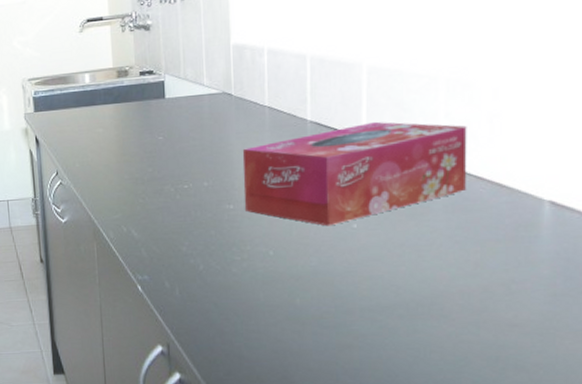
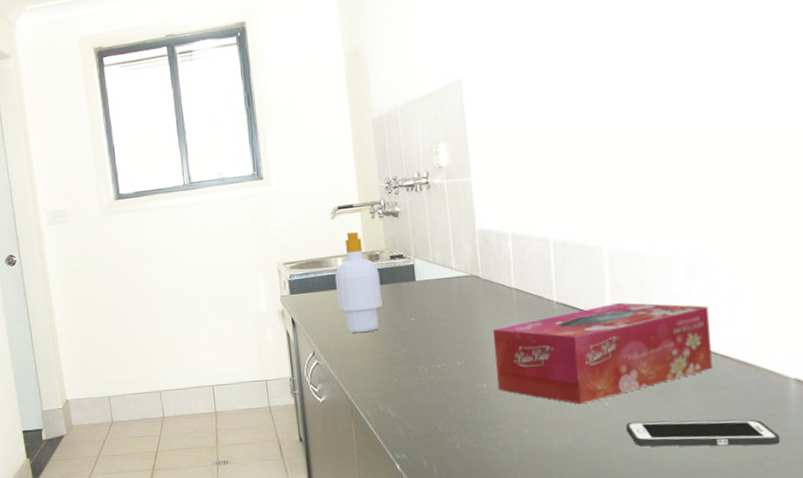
soap bottle: none [81,46,130,153] -> present [334,232,383,334]
cell phone: none [373,242,529,269] -> present [626,419,781,447]

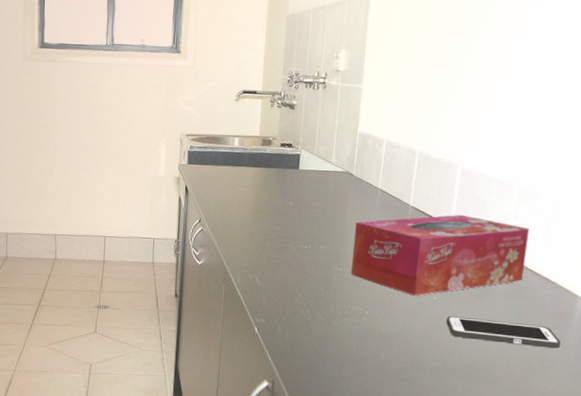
soap bottle: present [334,232,383,334] -> none [228,116,269,209]

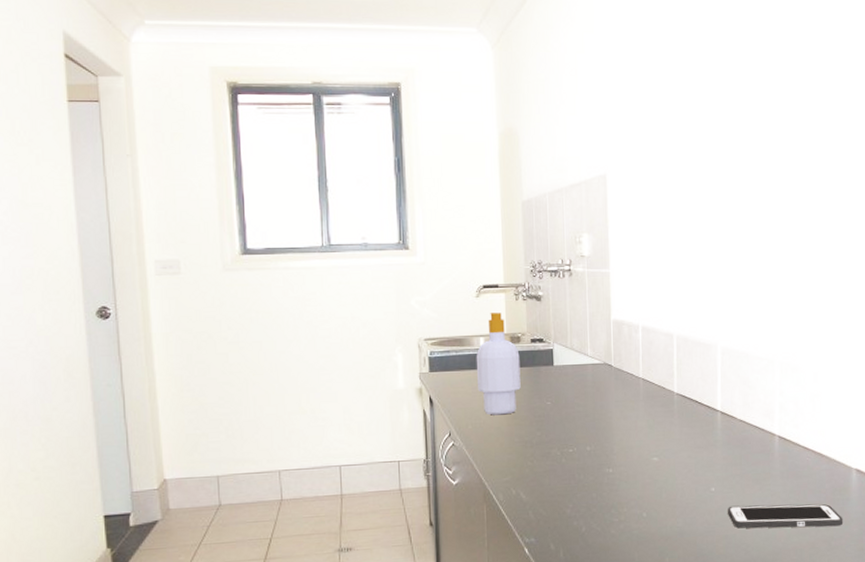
soap bottle: none [228,116,269,209] -> present [476,313,521,415]
tissue box: present [350,214,530,296] -> none [620,396,797,490]

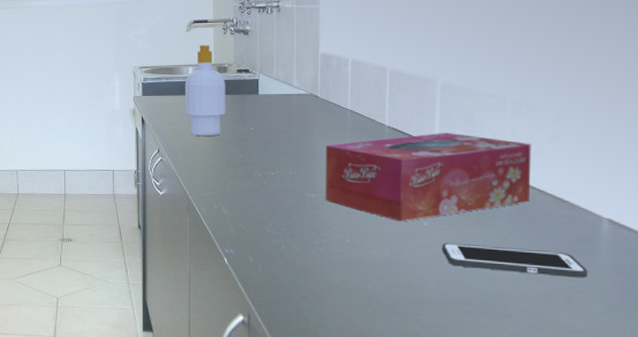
tissue box: none [620,396,797,490] -> present [325,132,532,222]

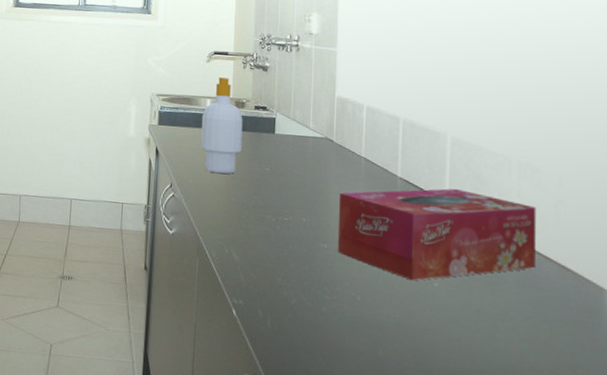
cell phone: present [442,242,589,278] -> none [452,306,593,354]

